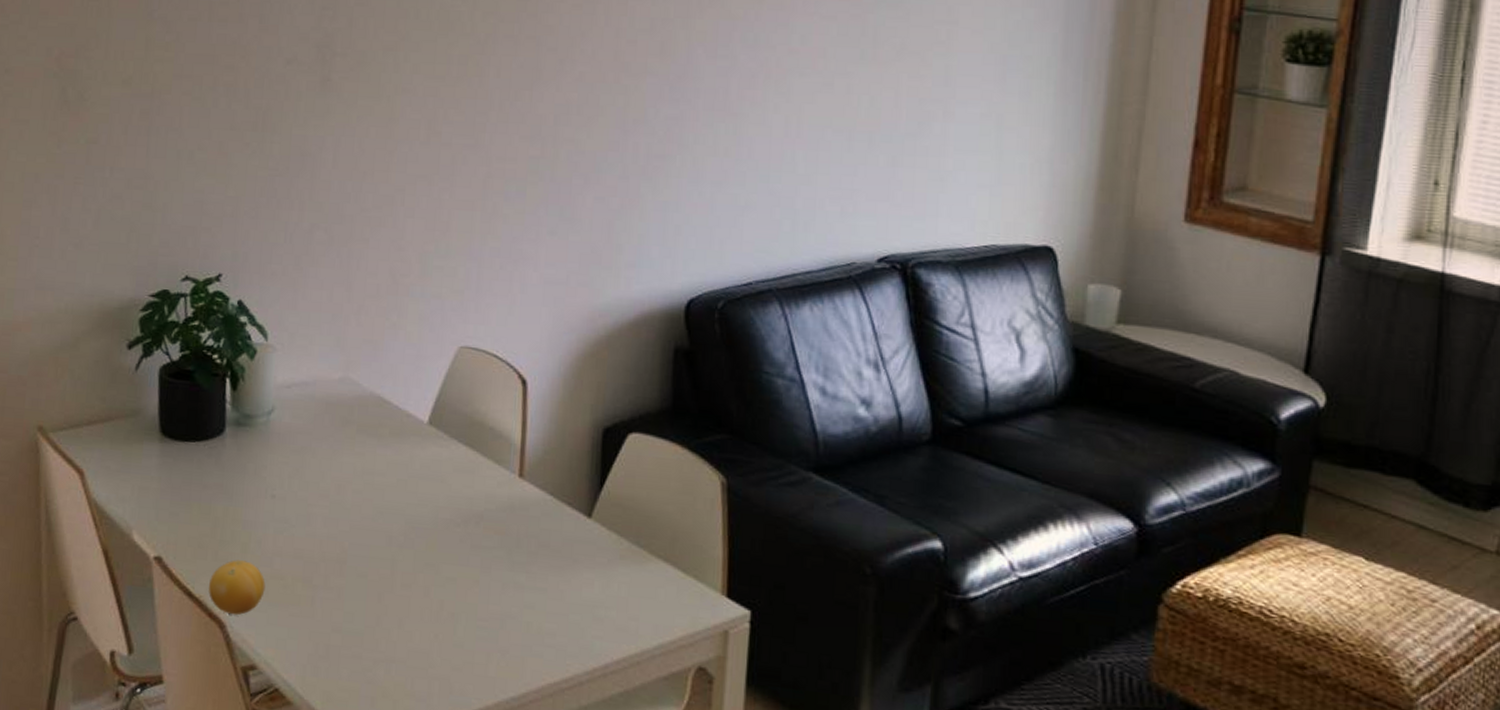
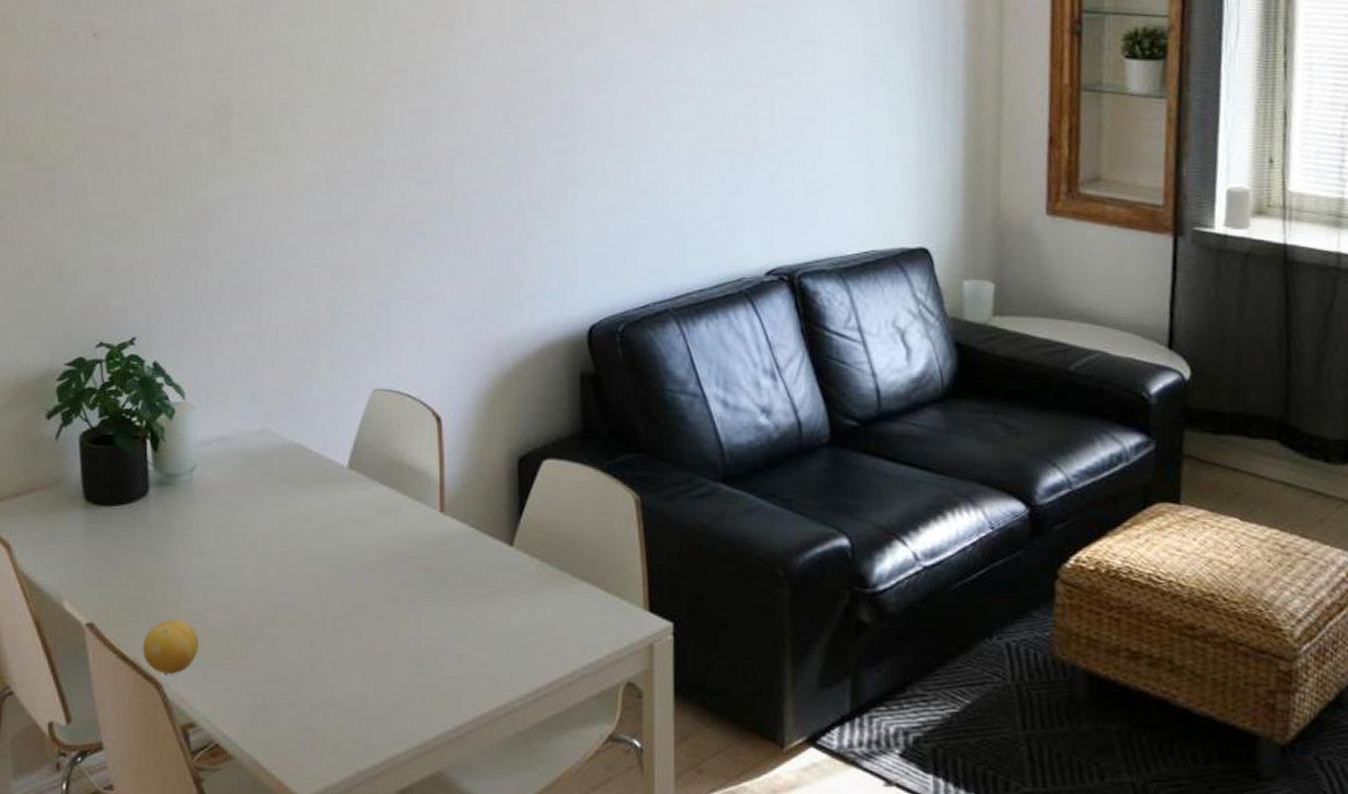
candle: none [1376,206,1412,255] -> present [1222,185,1252,231]

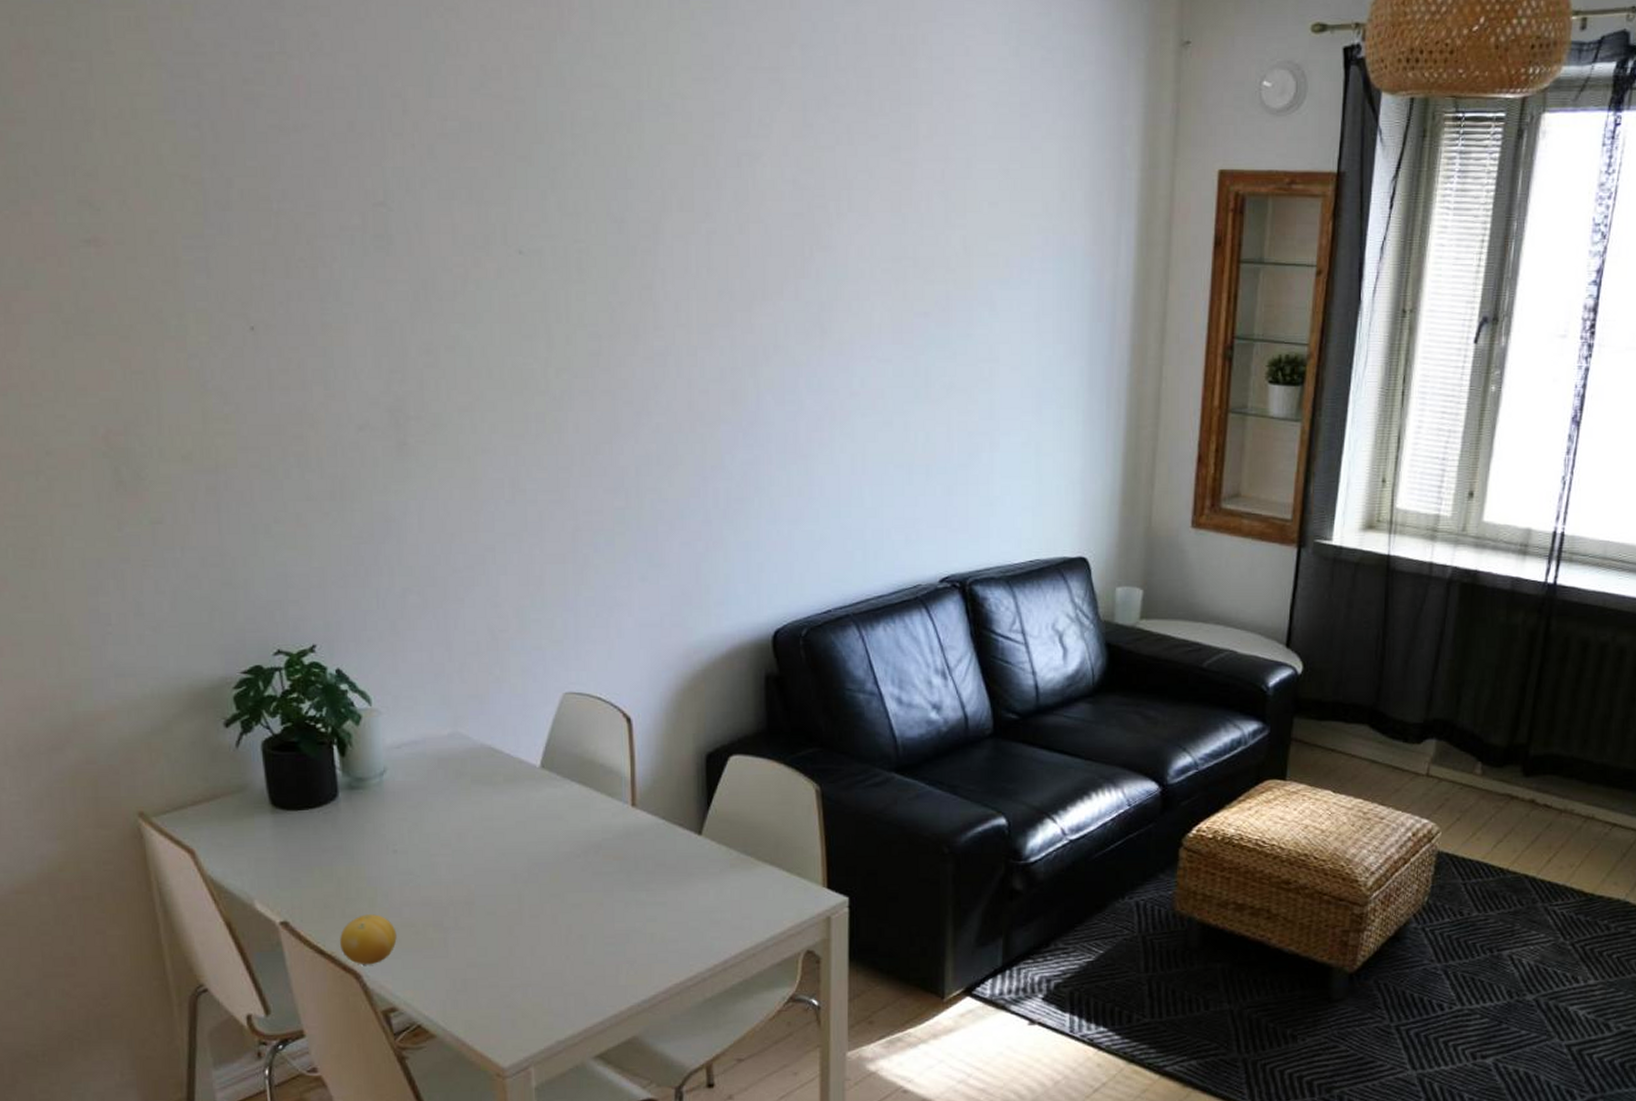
candle: present [1222,185,1252,231] -> none [1339,502,1365,543]

